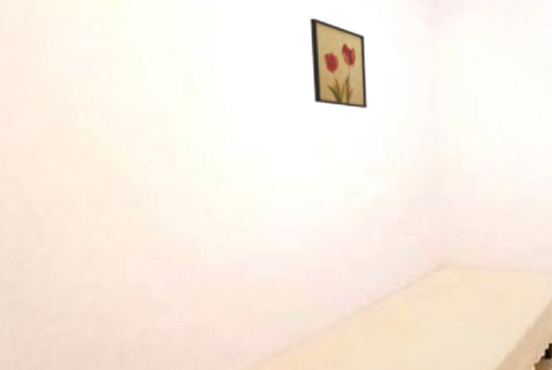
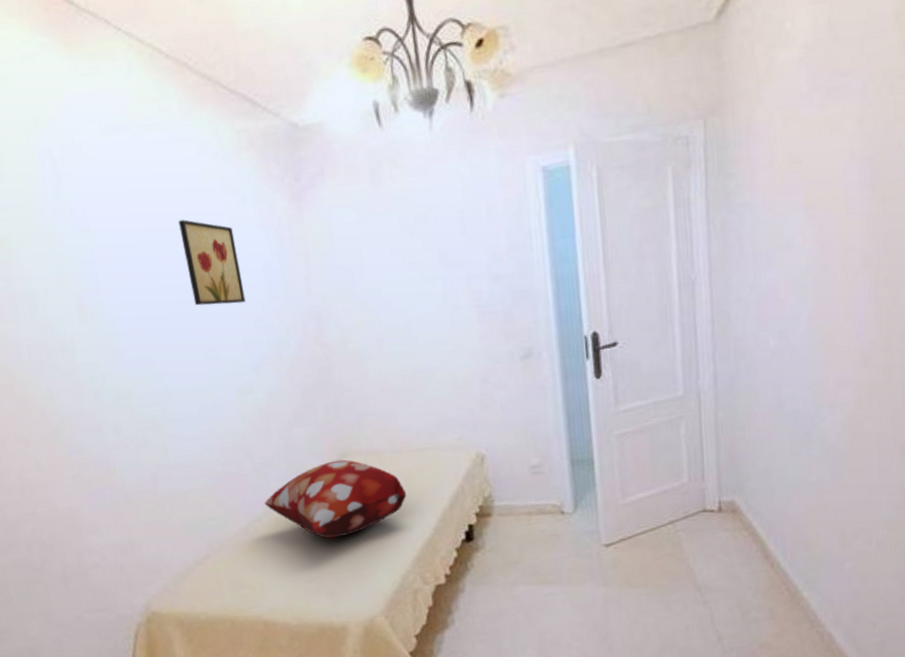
decorative pillow: none [355,270,497,343] -> present [264,459,407,539]

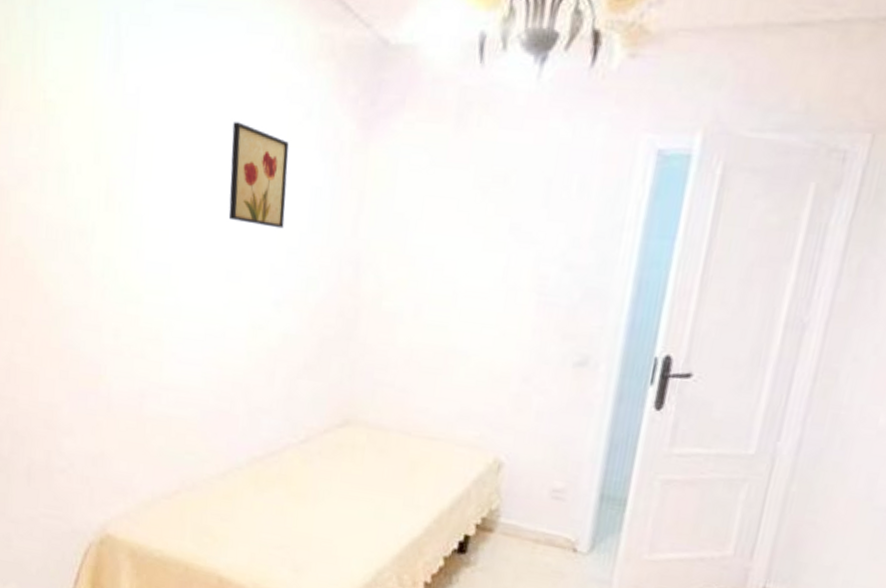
decorative pillow: present [264,459,407,539] -> none [249,425,406,510]

